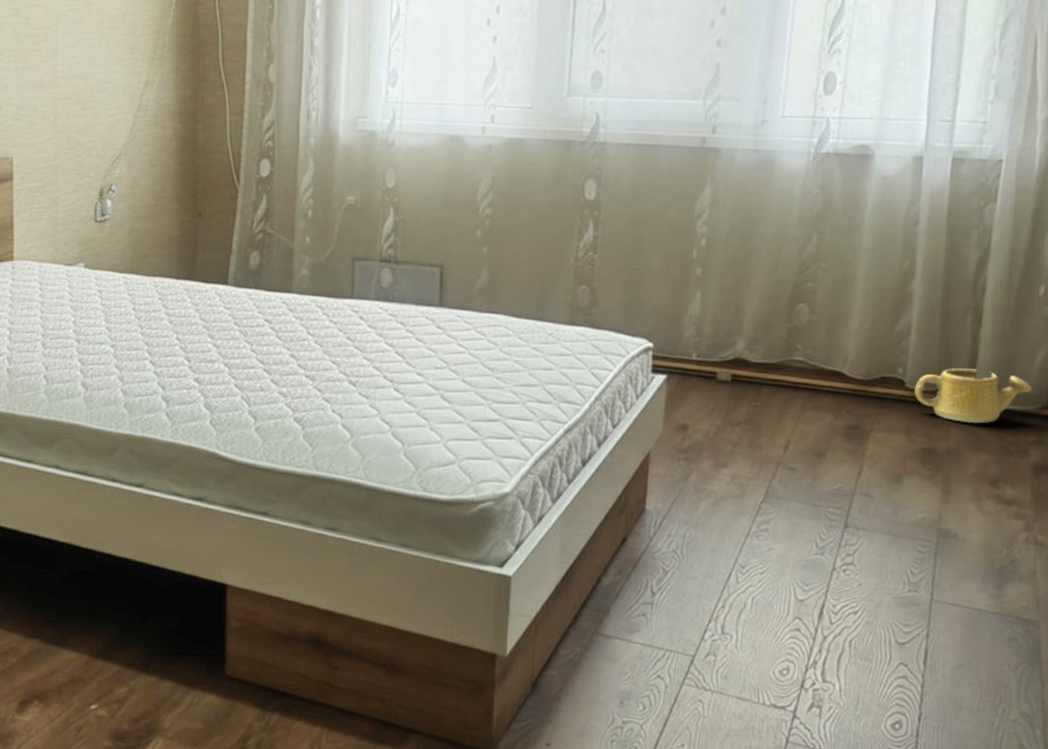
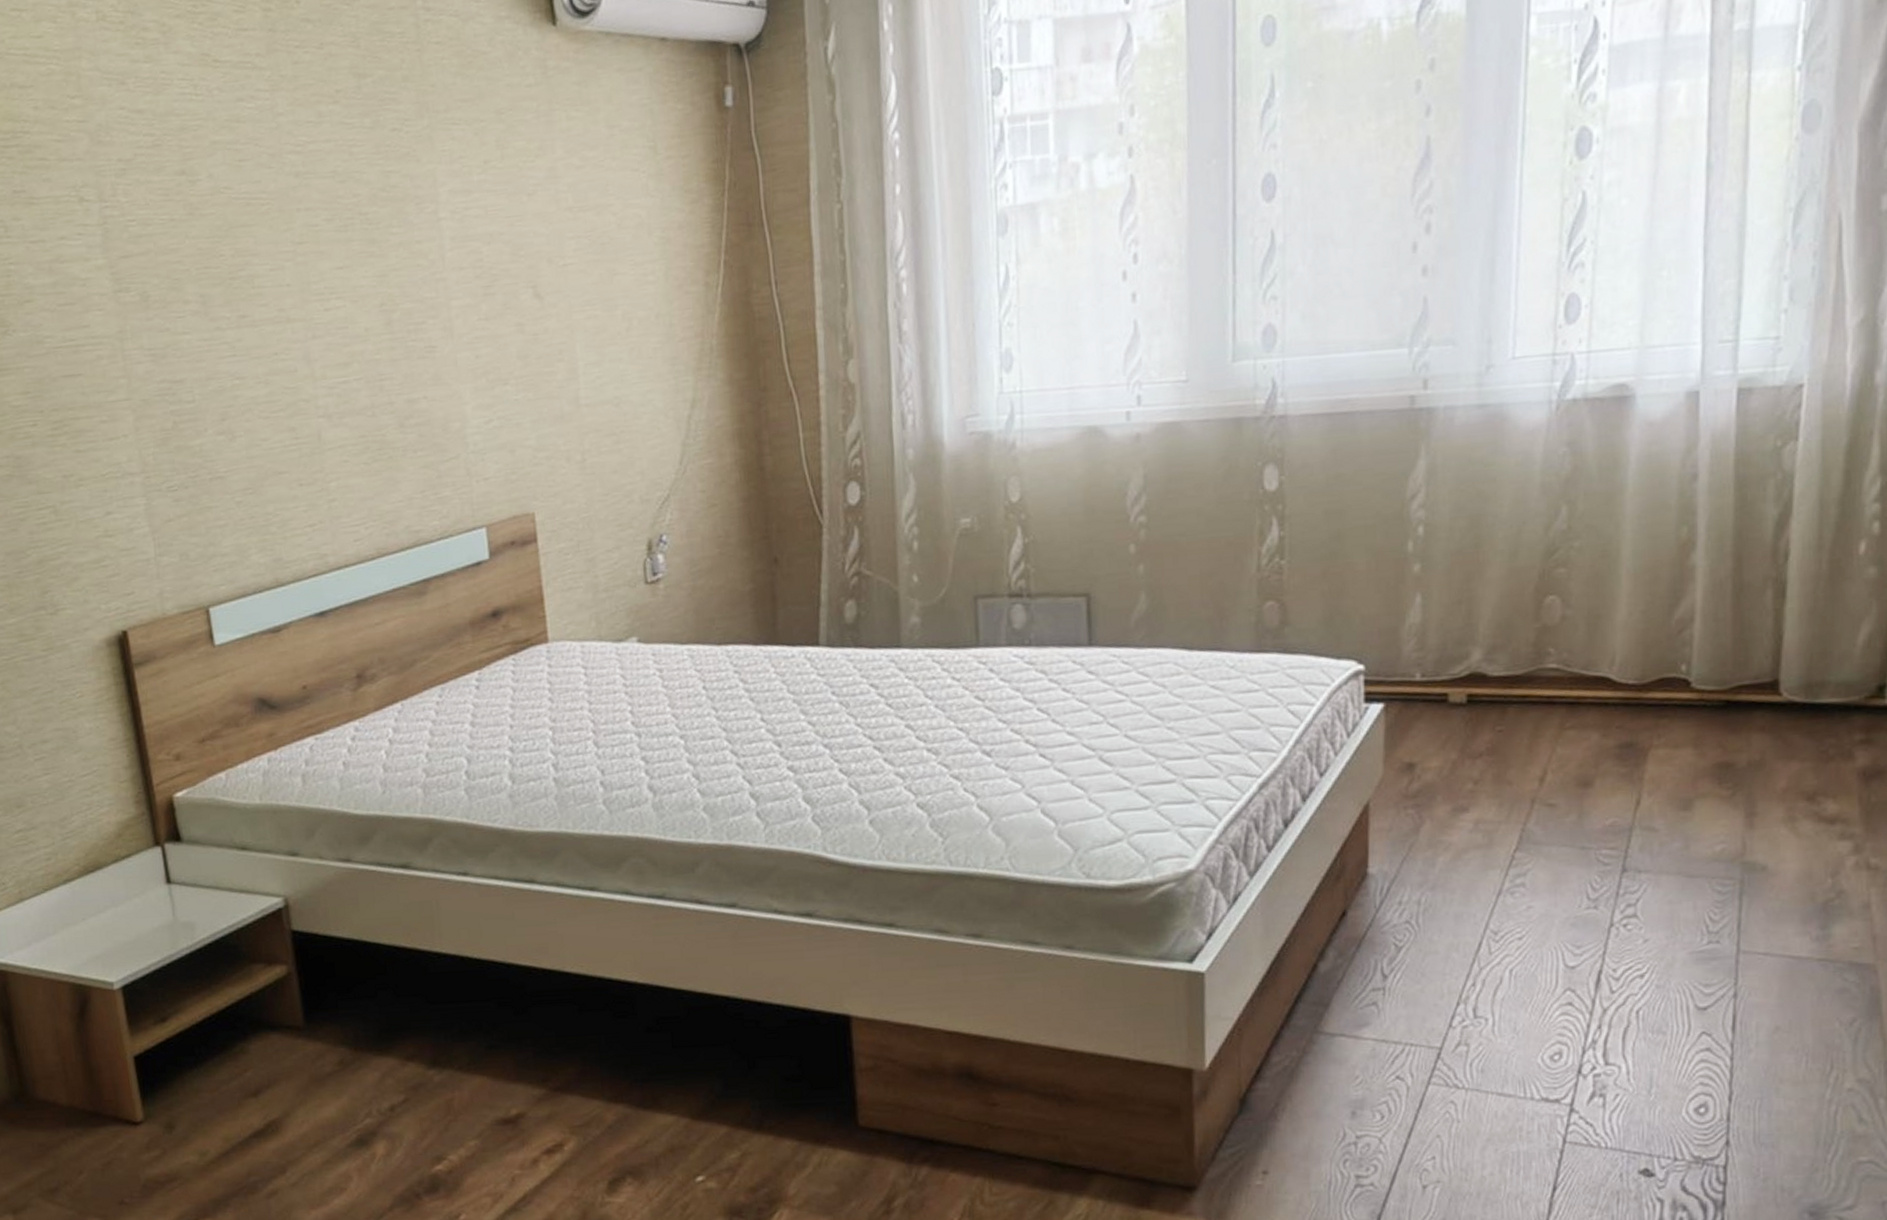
watering can: present [914,368,1032,423] -> none [1703,656,1855,725]

